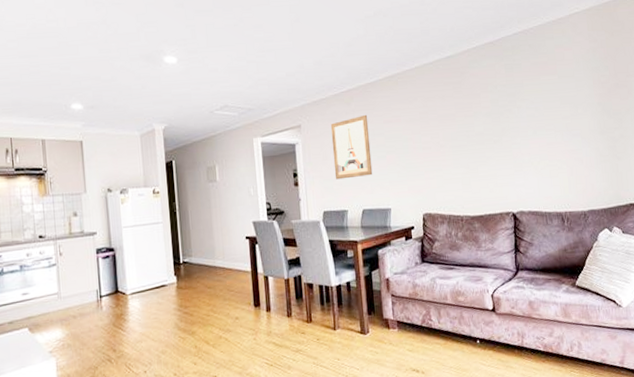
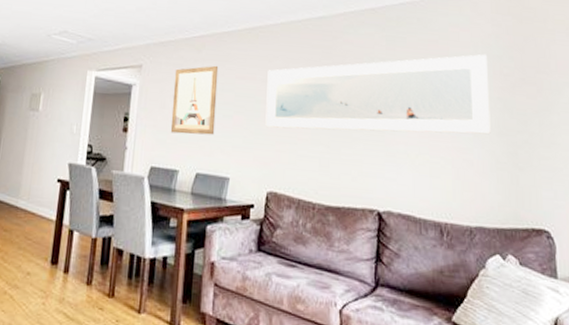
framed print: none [410,67,595,160] -> present [265,54,491,135]

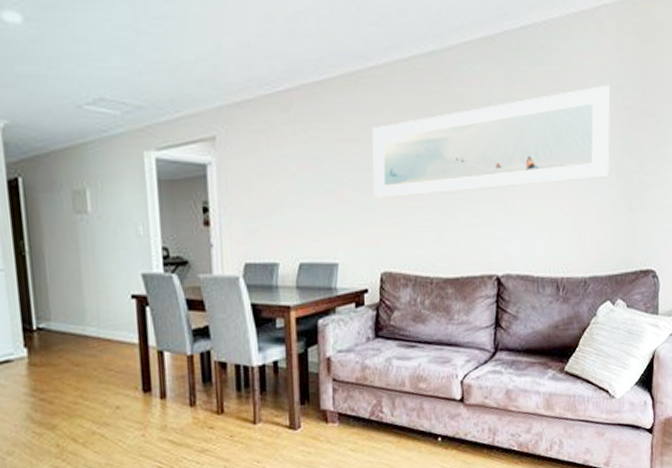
wall art: present [170,65,219,135] -> none [258,127,316,220]

